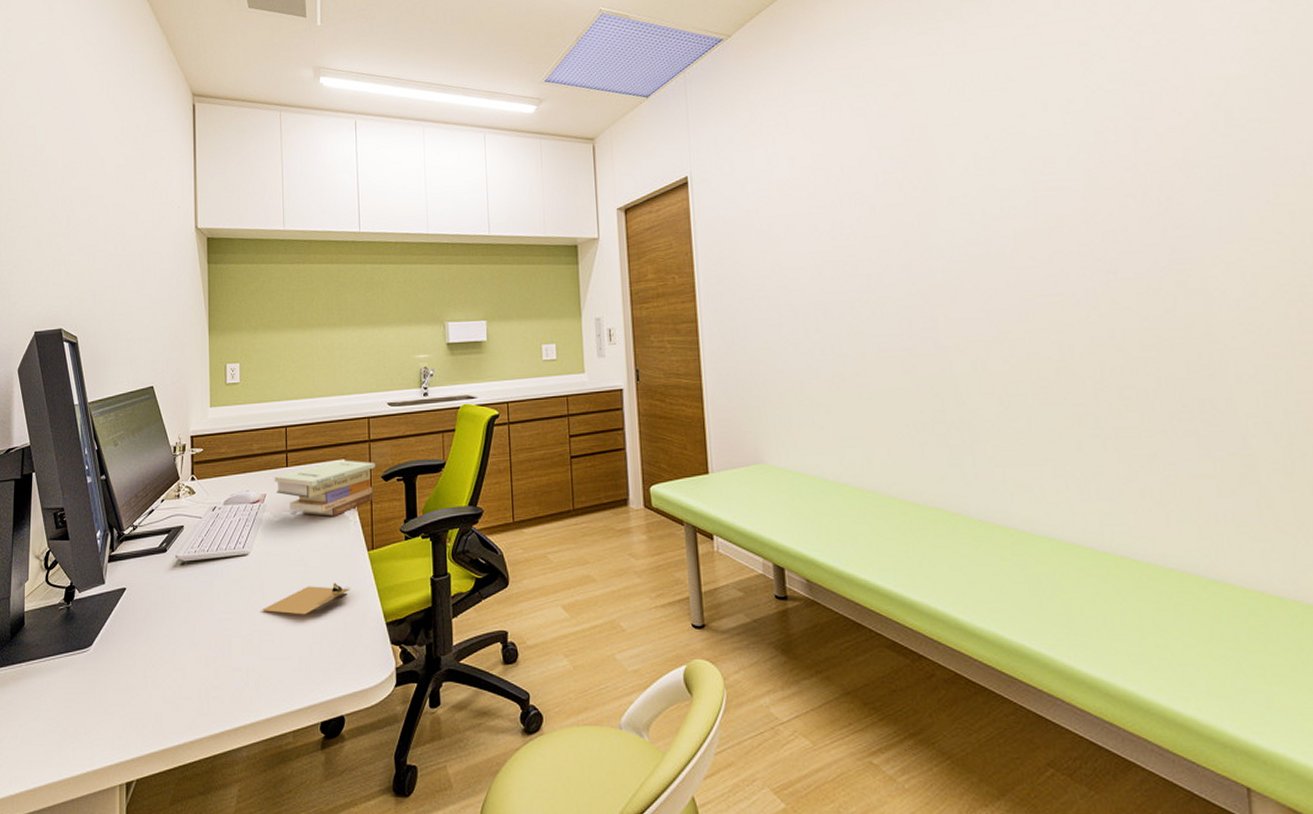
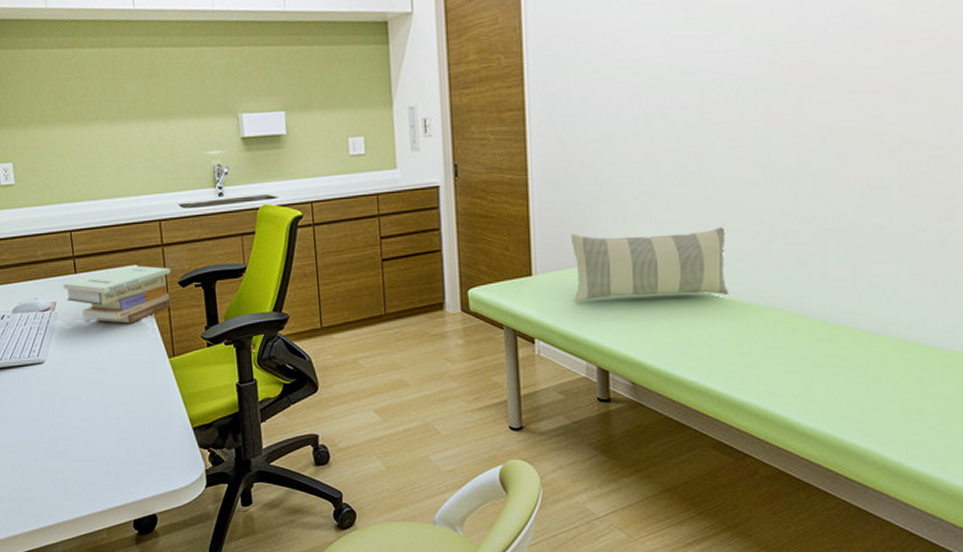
clipboard: present [261,583,350,615] -> none [63,389,153,421]
pillow: none [742,430,891,500] -> present [570,227,730,303]

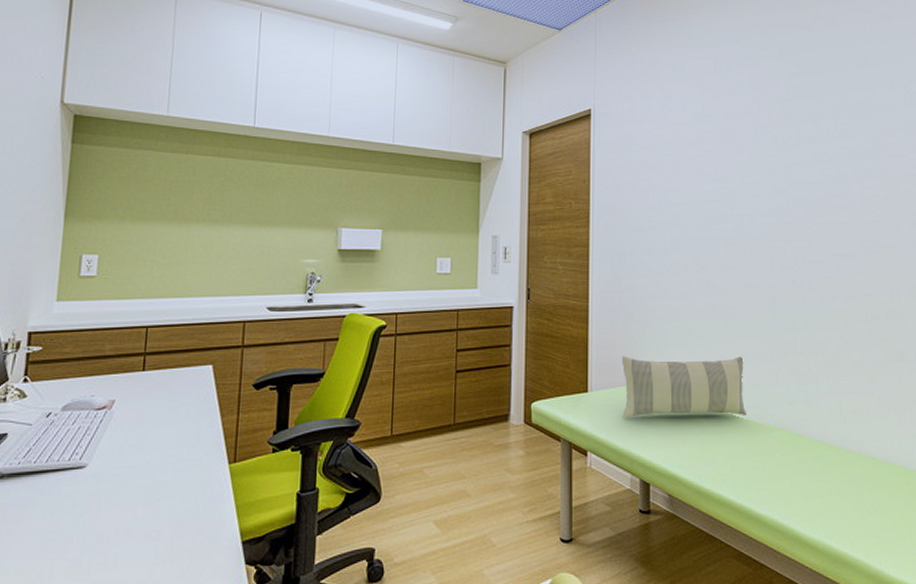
books: present [63,265,171,324] -> none [126,366,247,426]

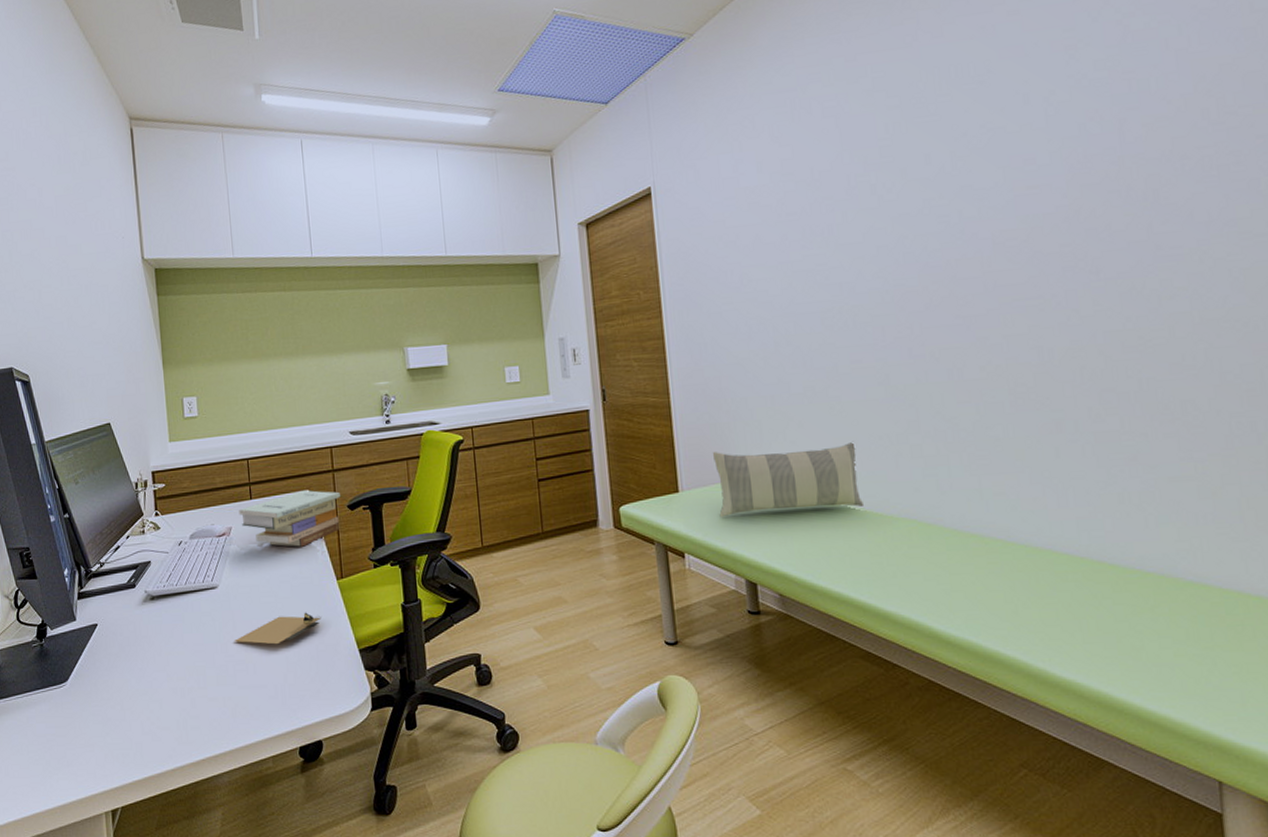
clipboard: none [95,498,204,534] -> present [233,612,322,645]
books: none [126,366,247,426] -> present [238,490,340,548]

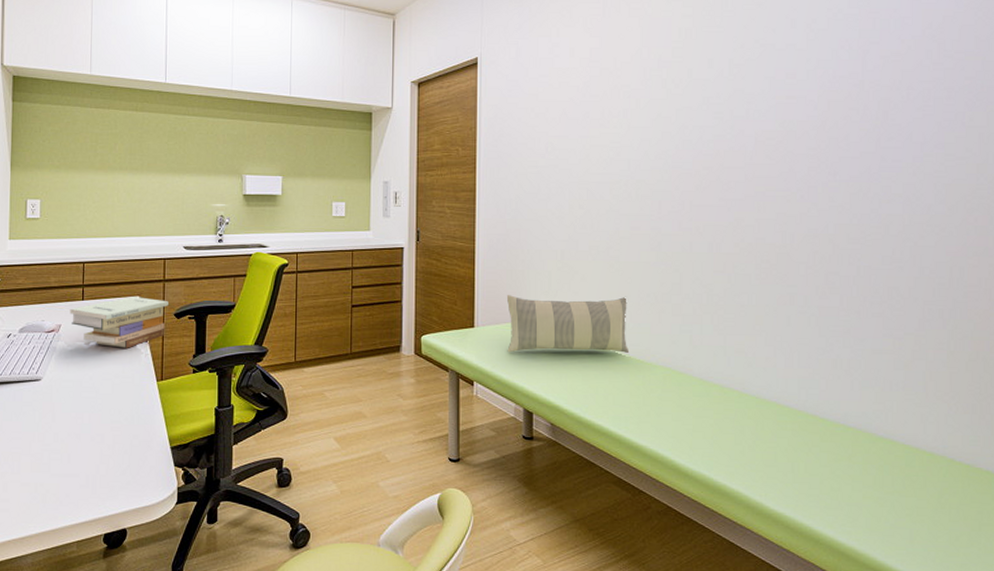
clipboard: present [233,612,322,645] -> none [51,409,138,437]

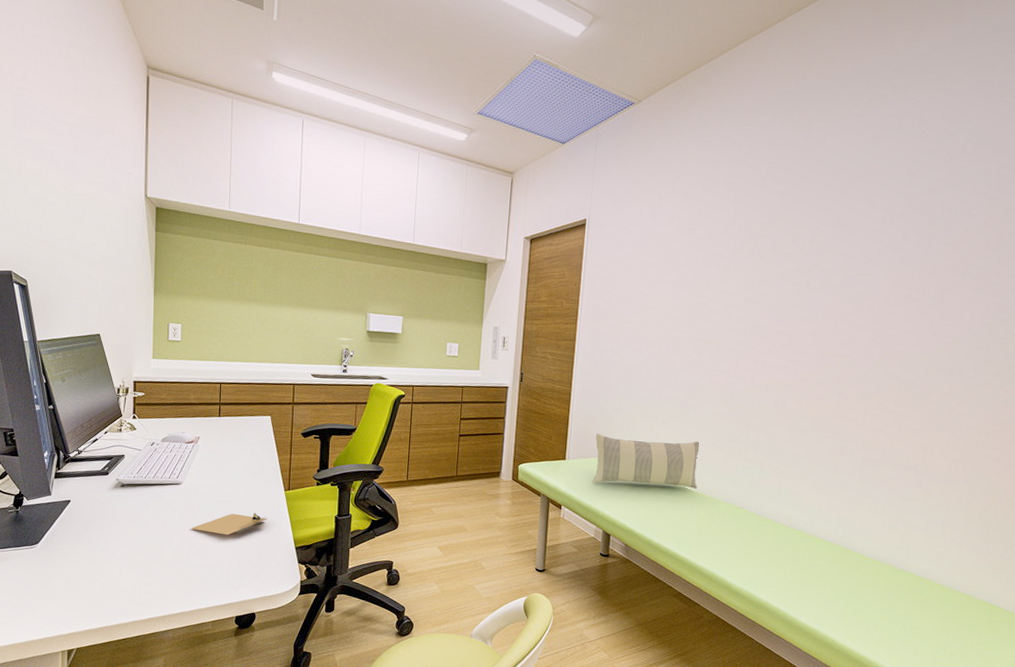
clipboard: none [51,409,138,437] -> present [190,513,267,536]
books: present [69,297,168,348] -> none [207,416,297,461]

